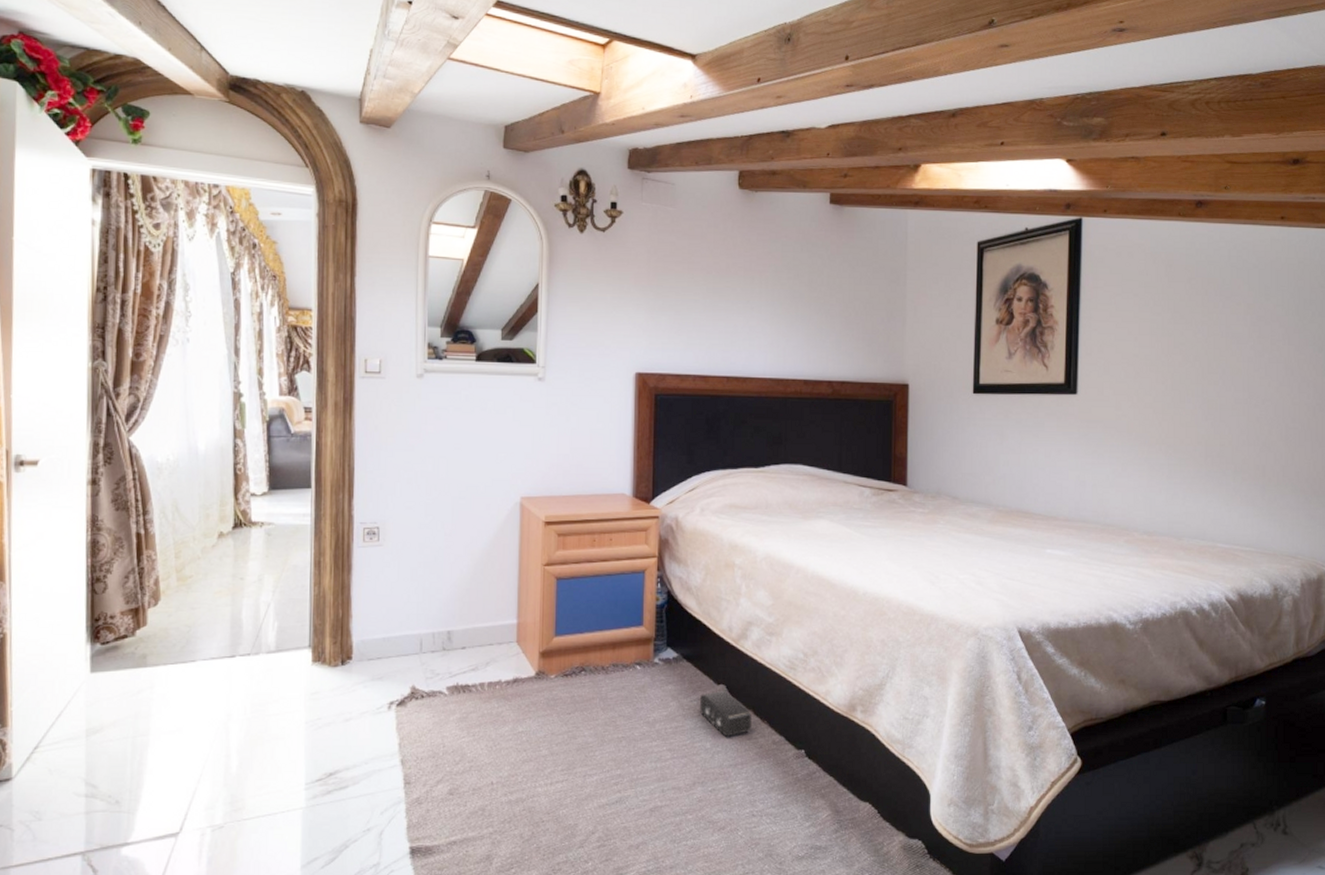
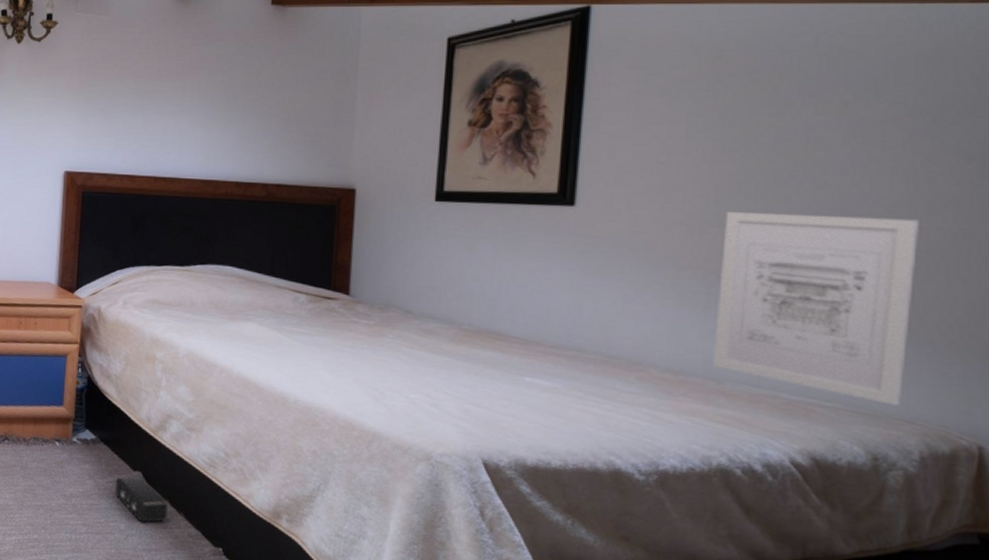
wall art: none [1174,395,1294,545] -> present [711,211,919,406]

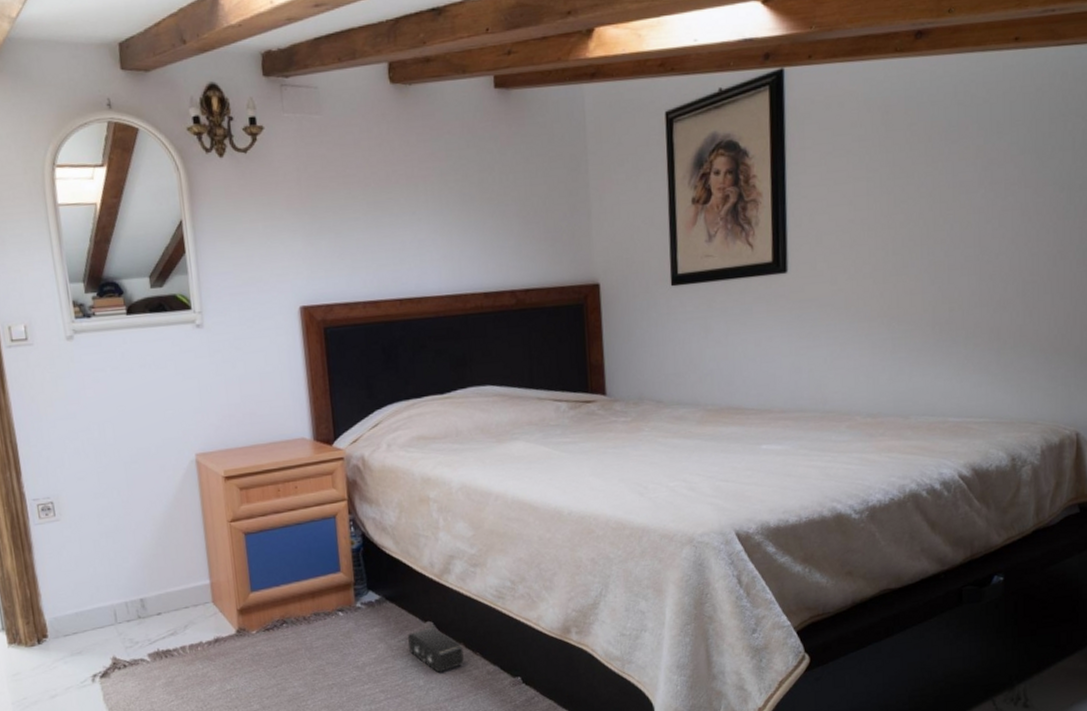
wall art: present [711,211,919,406] -> none [900,247,1032,412]

